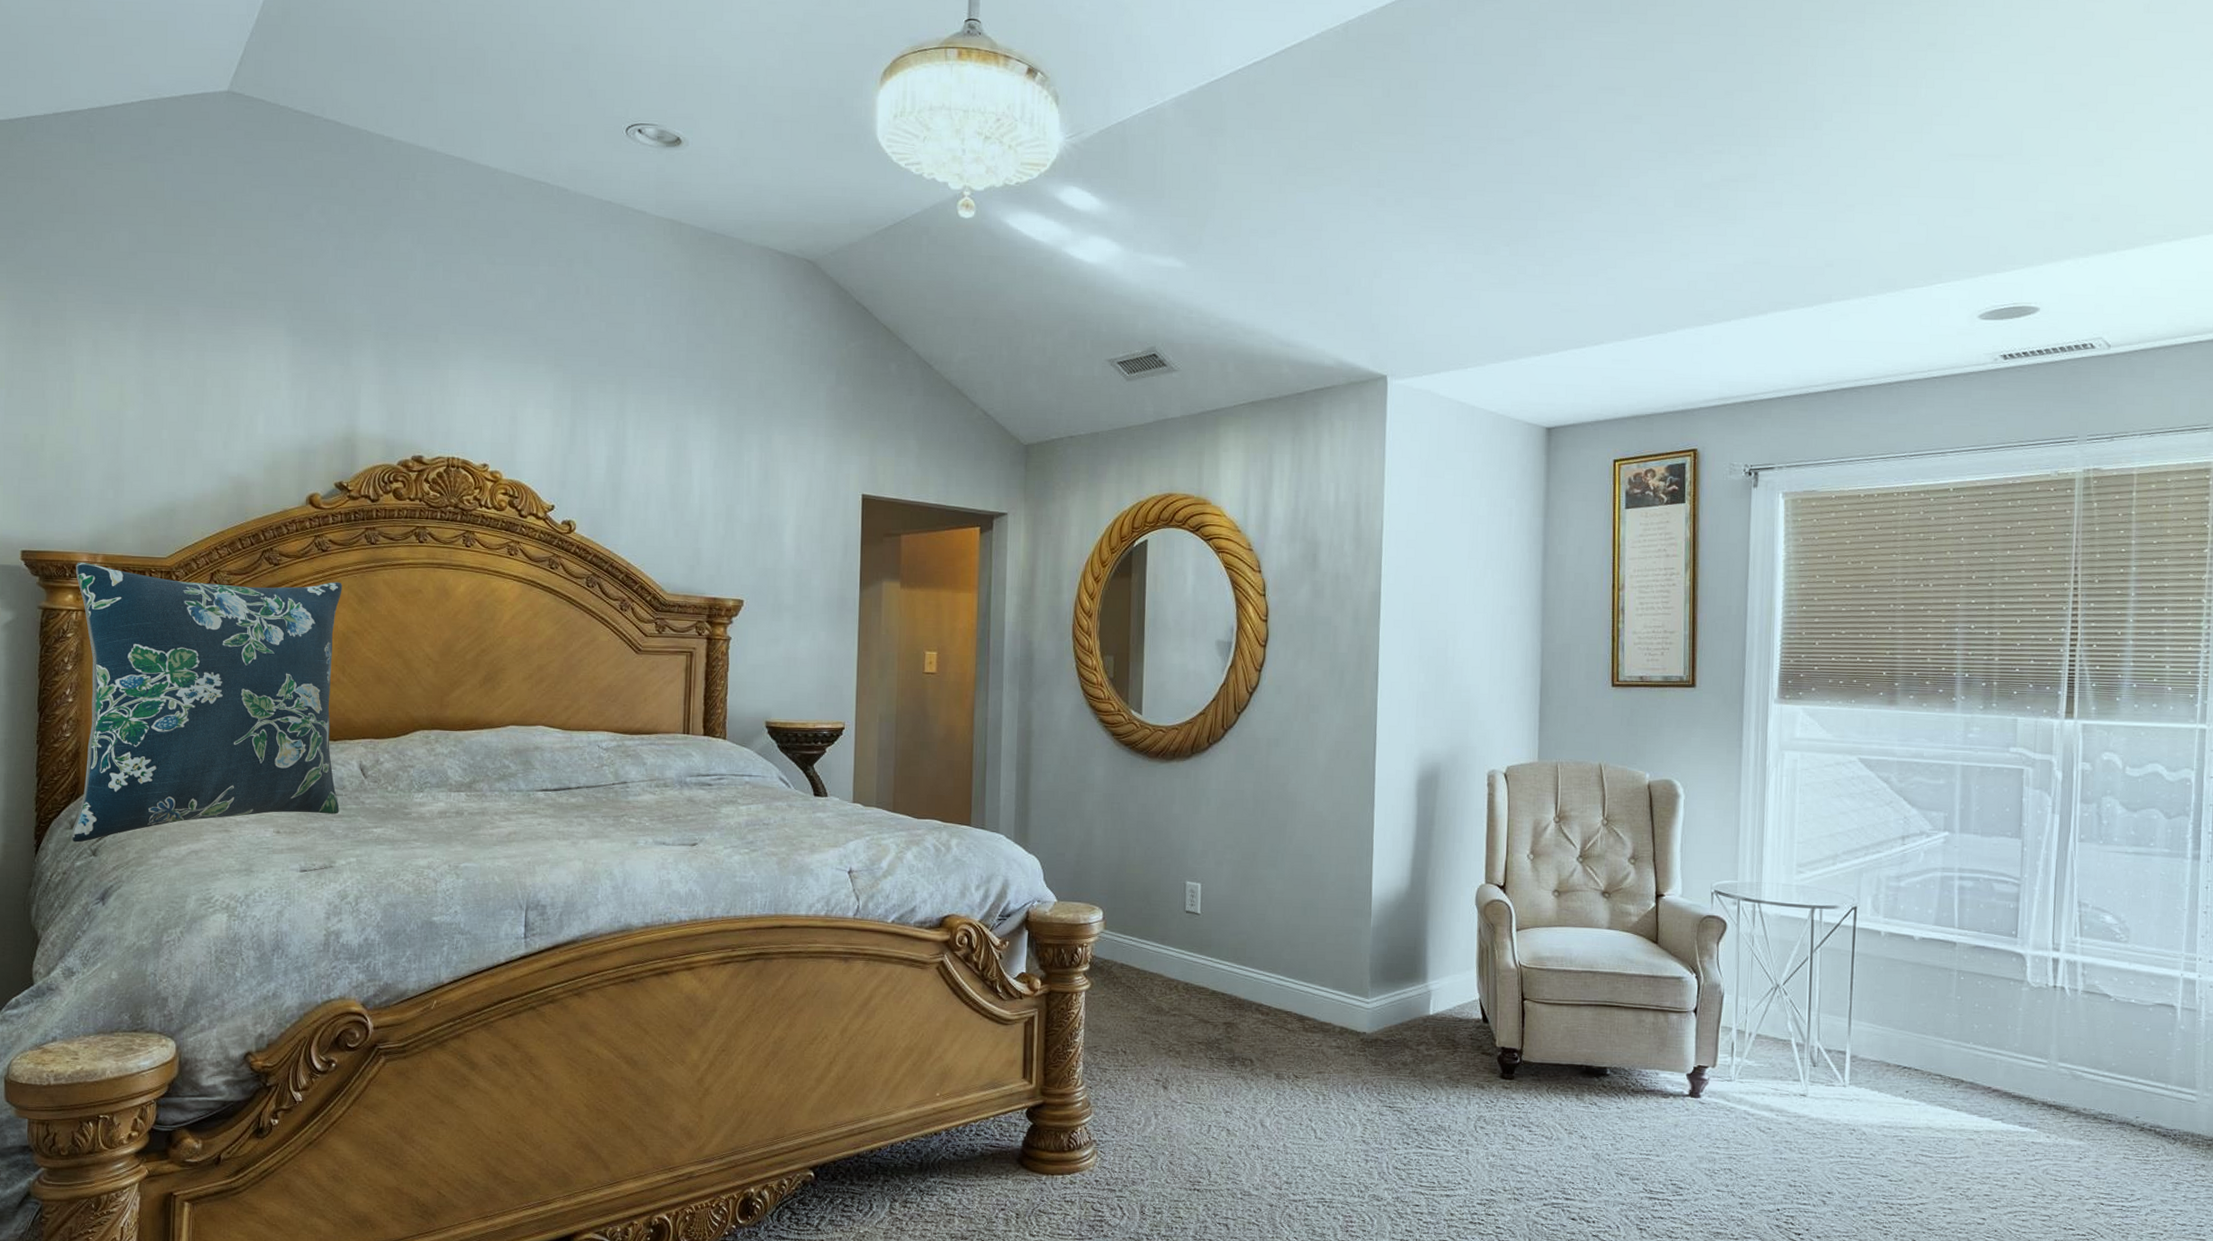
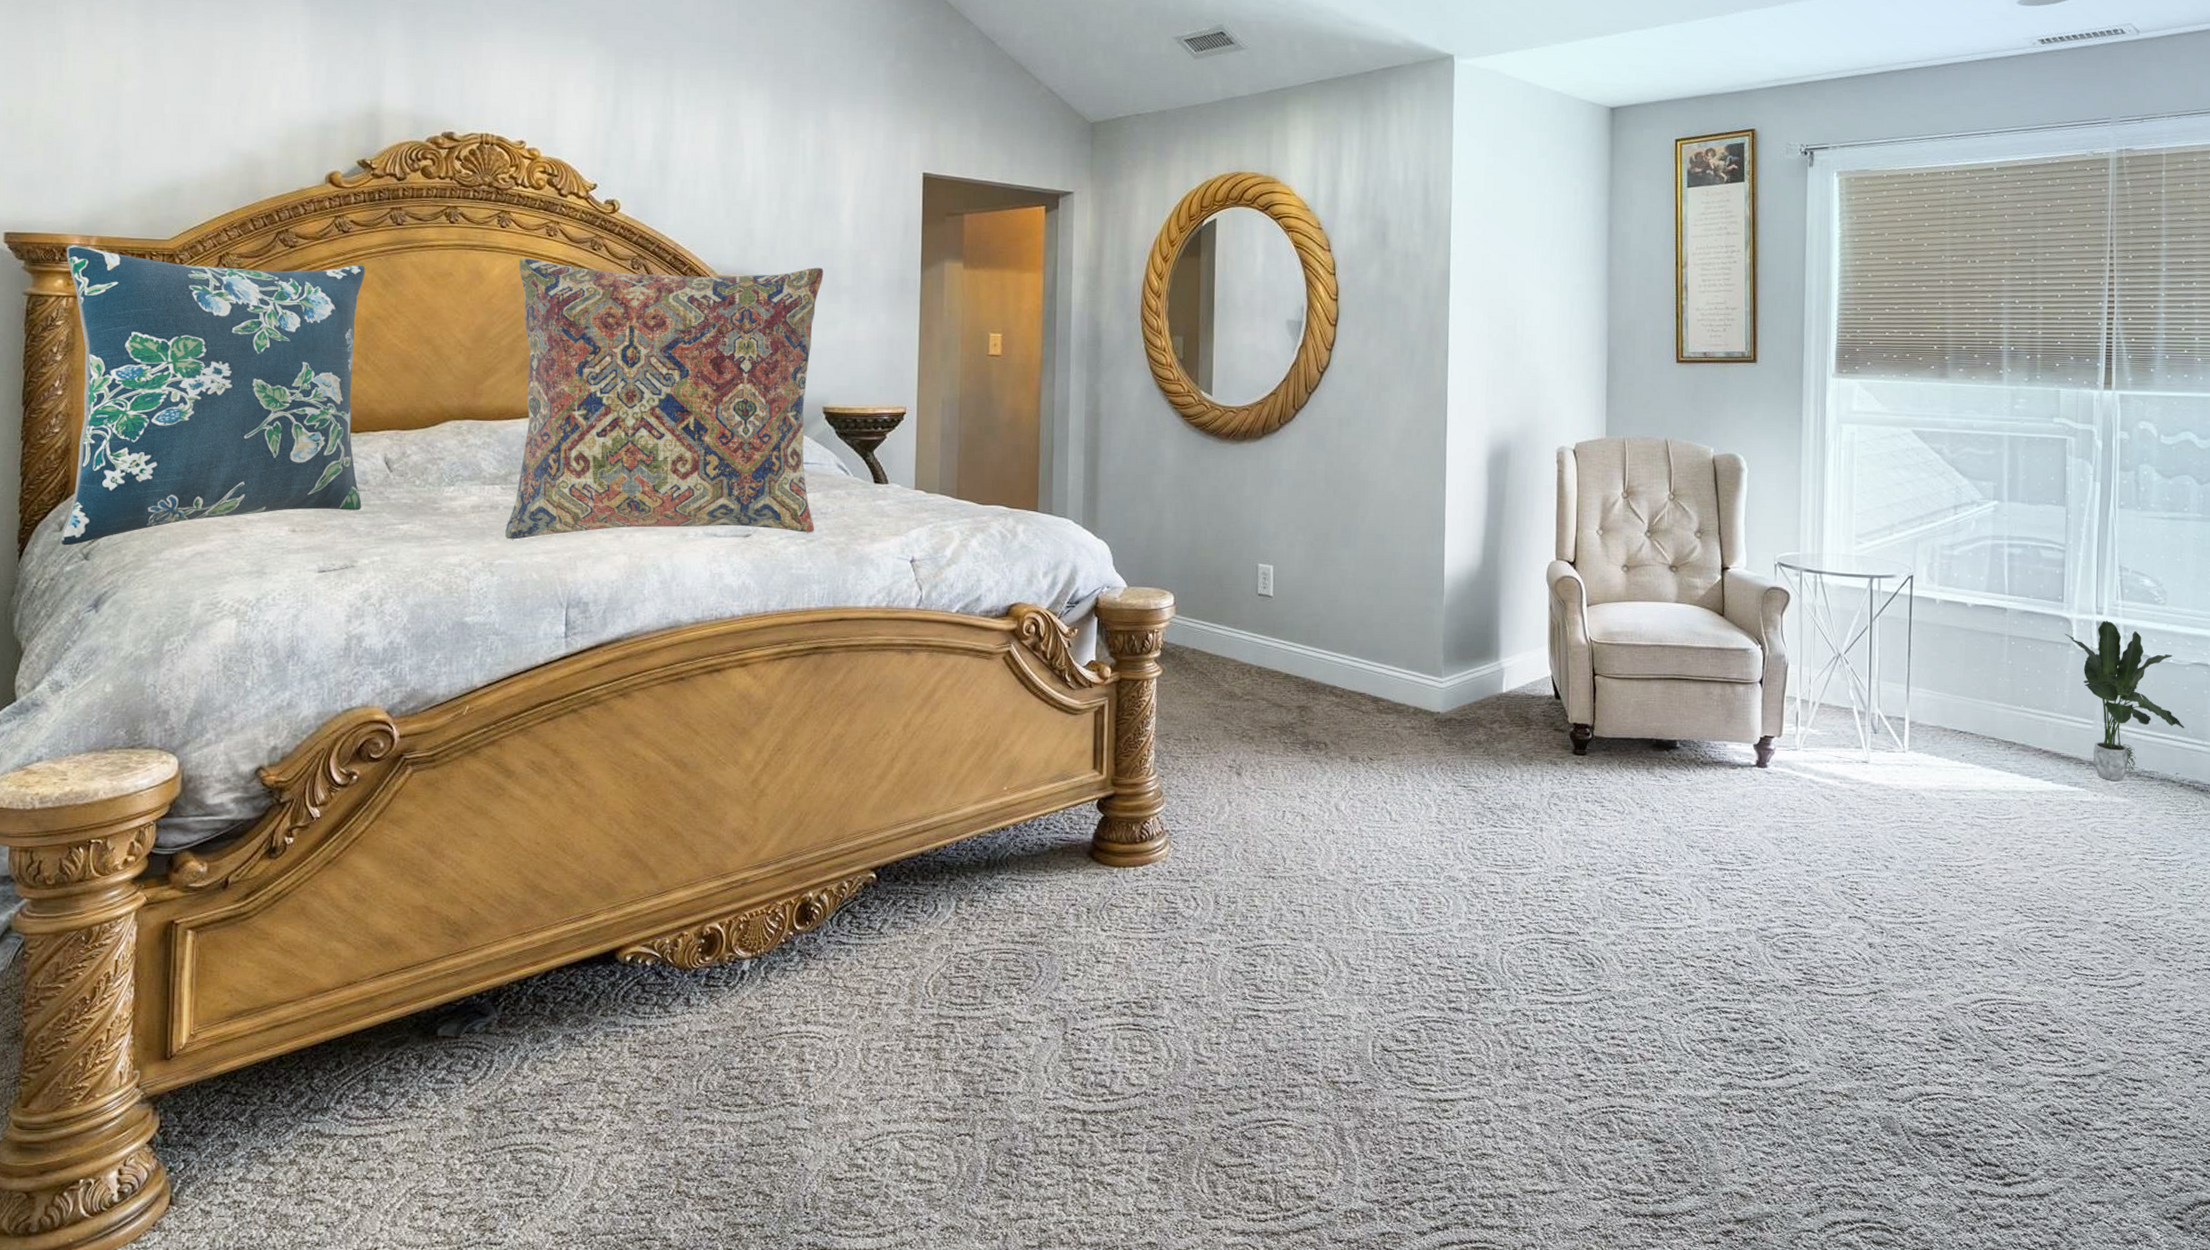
pillow: none [470,576,767,844] -> present [505,257,824,540]
potted plant: none [2018,957,2147,1124] -> present [2065,620,2185,782]

